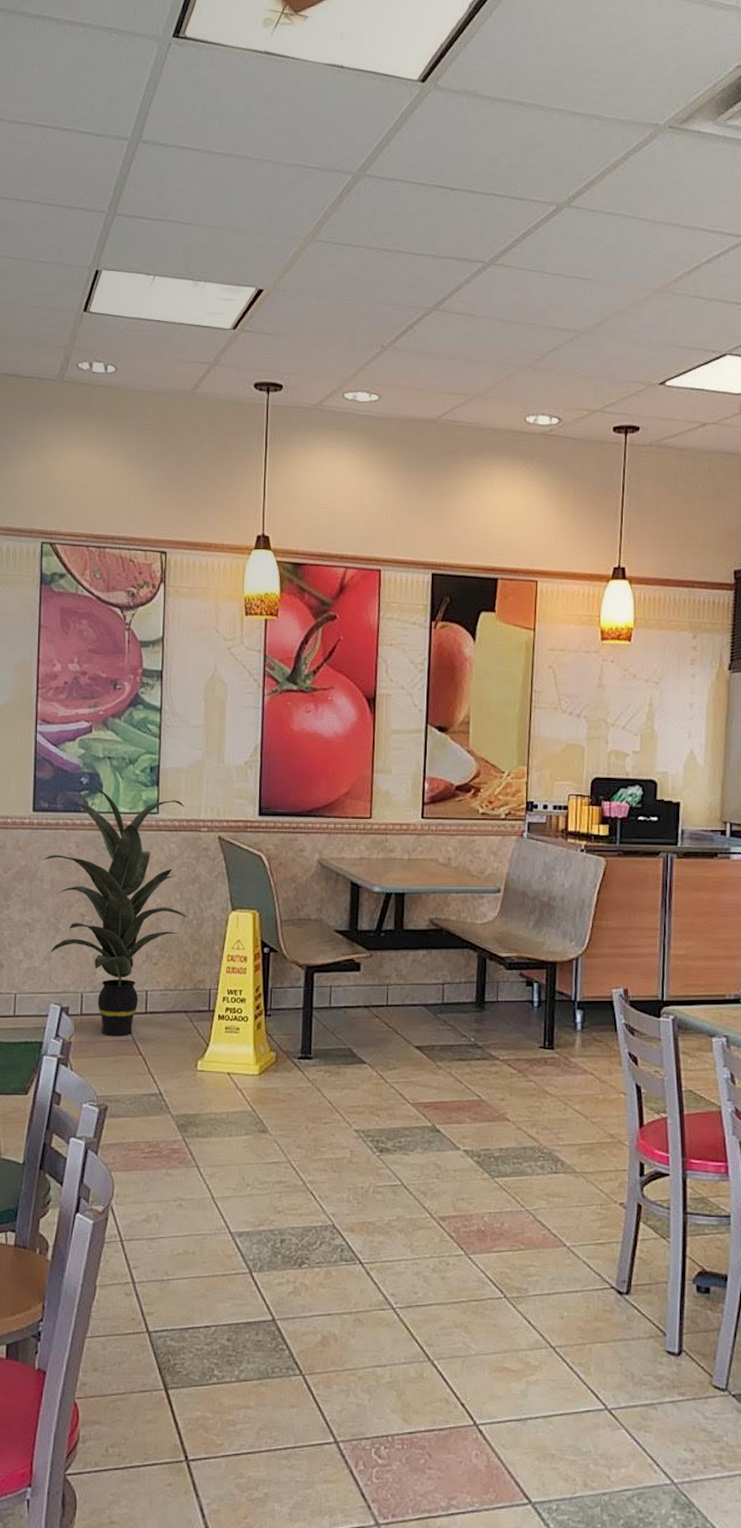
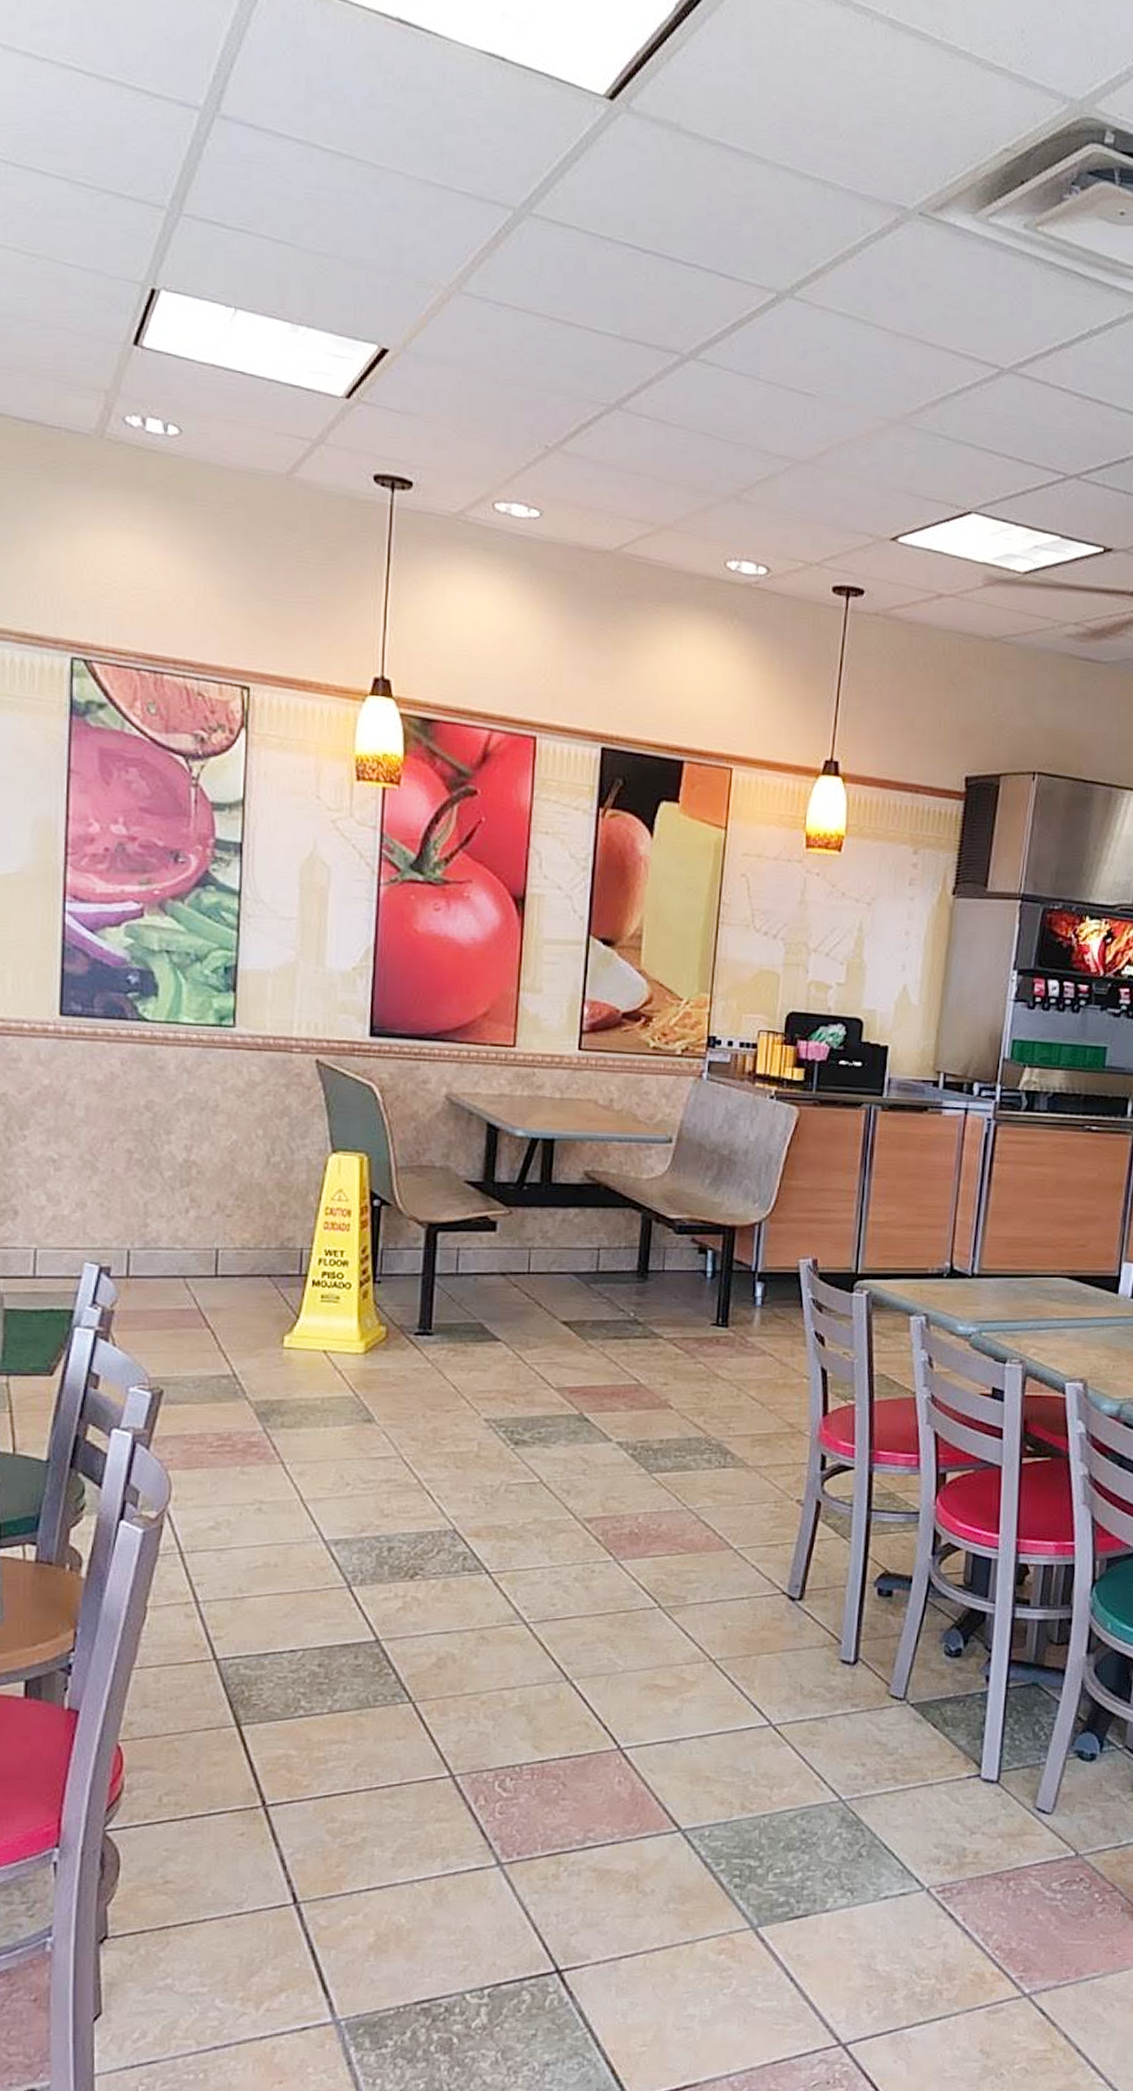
indoor plant: present [43,786,189,1035] -> none [74,986,275,1304]

